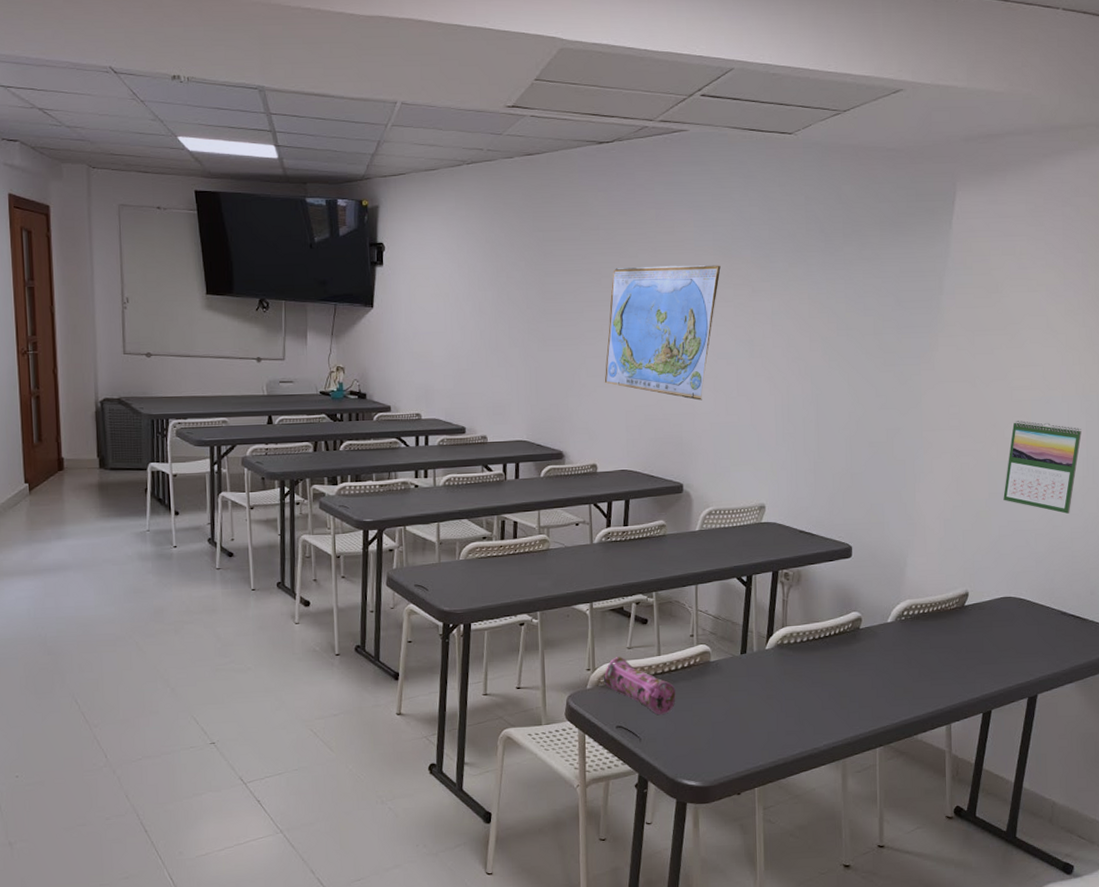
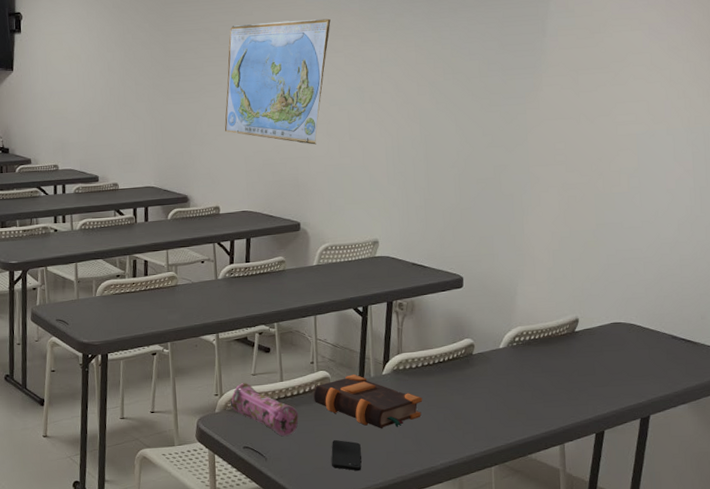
bible: none [692,648,807,708] -> present [313,374,423,429]
smartphone: none [709,718,742,752] -> present [331,439,362,471]
calendar: present [1003,421,1082,514] -> none [611,154,688,242]

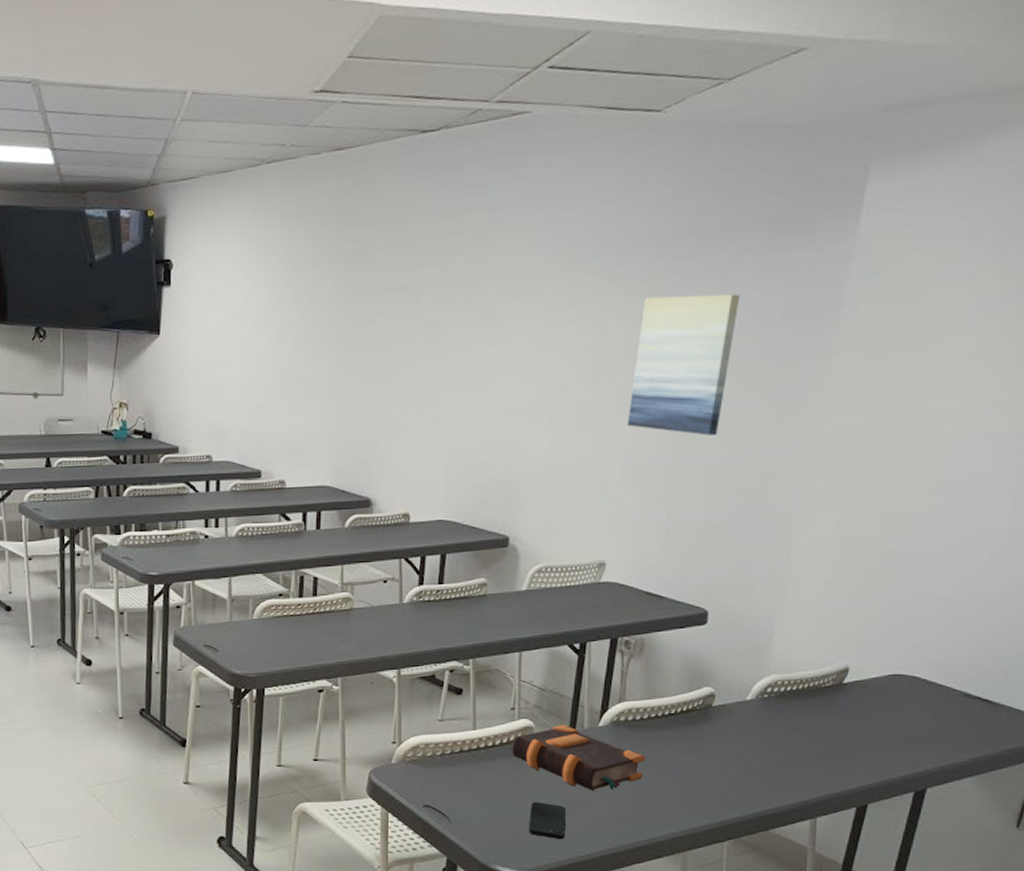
world map: present [224,18,331,145] -> none [420,277,564,440]
pencil case: present [230,383,299,437] -> none [410,730,492,795]
wall art: none [387,28,468,138] -> present [627,294,740,436]

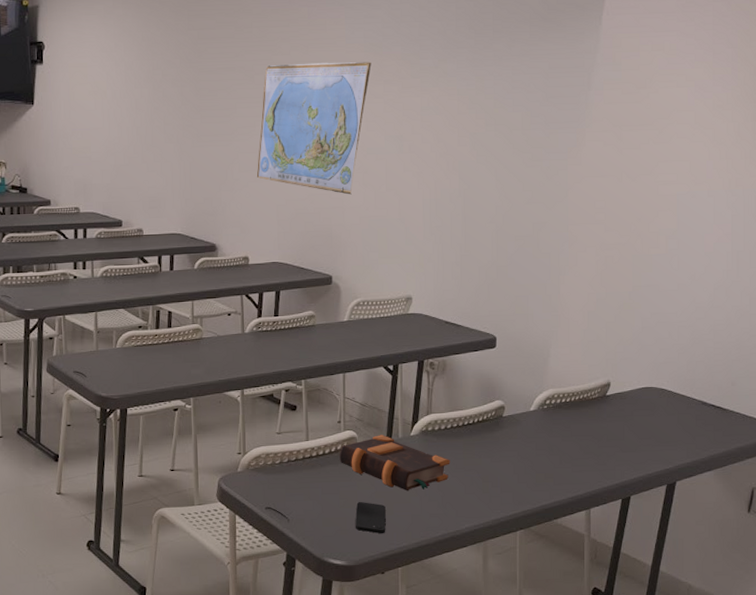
world map: none [420,277,564,440] -> present [256,62,371,195]
wall art: present [627,294,740,436] -> none [426,78,512,192]

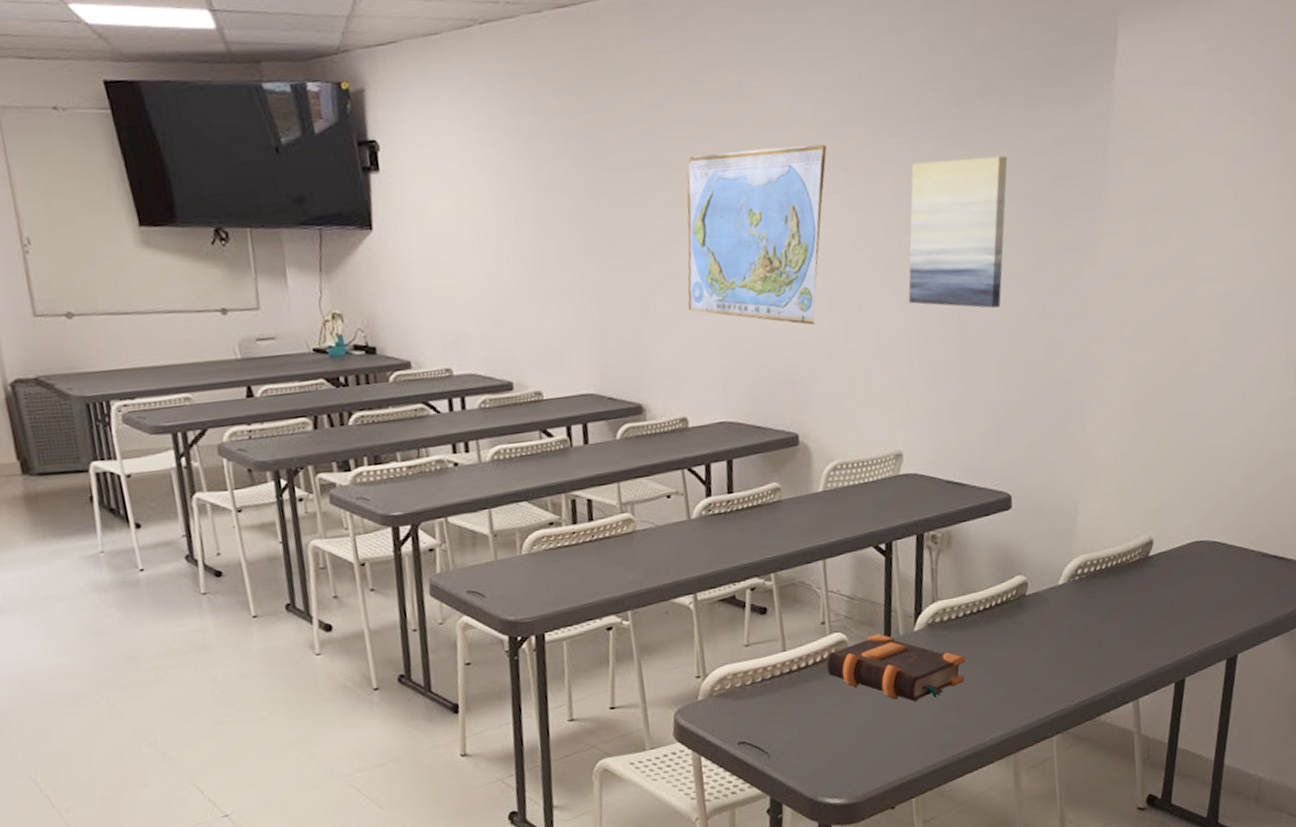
smartphone: present [355,501,386,533] -> none [853,721,893,759]
wall art: none [426,78,512,192] -> present [908,156,1008,308]

